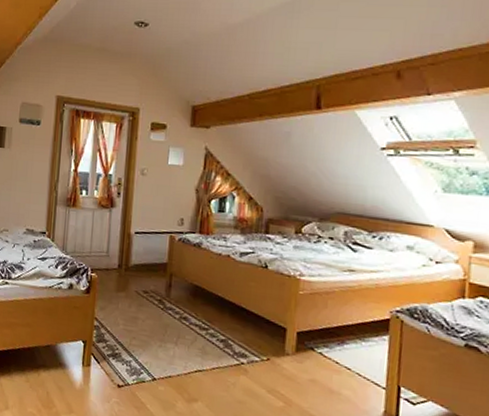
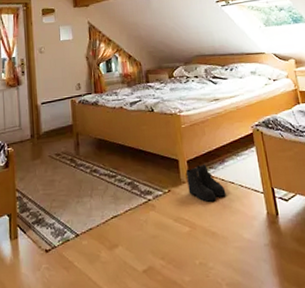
boots: none [291,340,338,383] -> present [185,164,226,202]

